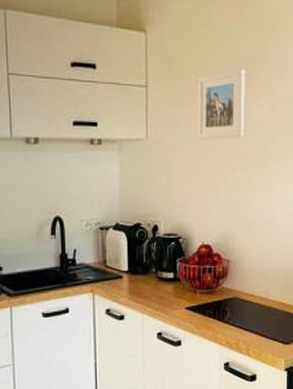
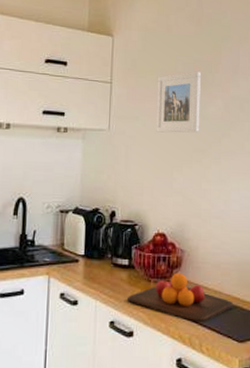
chopping board: none [174,282,279,329] -> present [128,273,233,322]

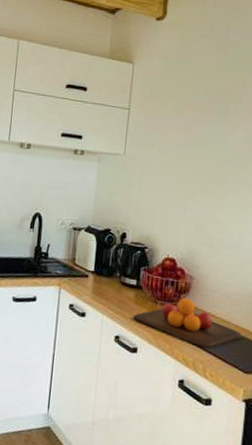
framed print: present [156,71,201,133] -> none [172,100,222,163]

